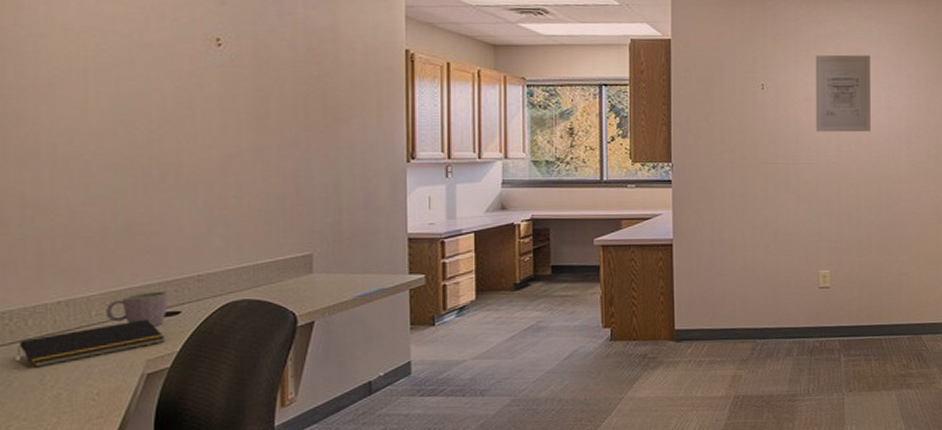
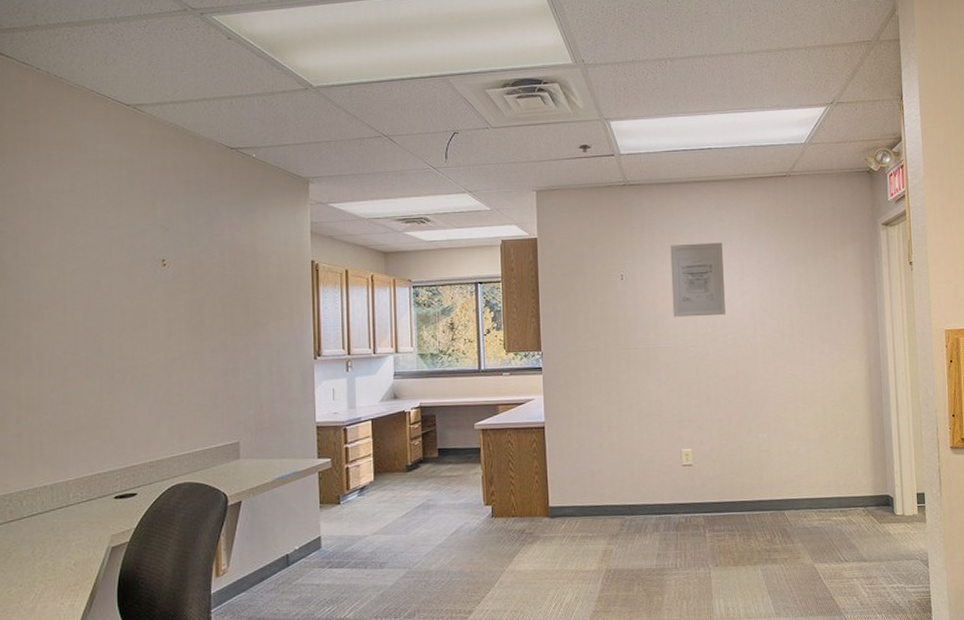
notepad: present [18,319,164,367] -> none [16,500,125,542]
mug: present [106,291,170,327] -> none [80,476,128,507]

